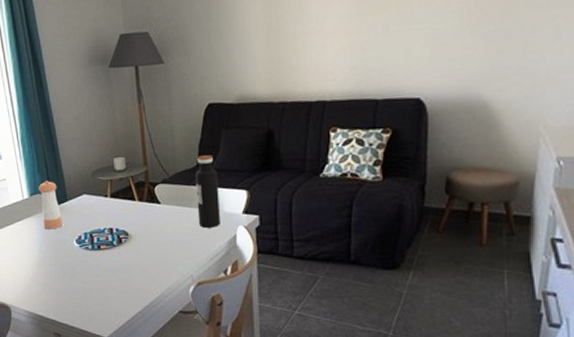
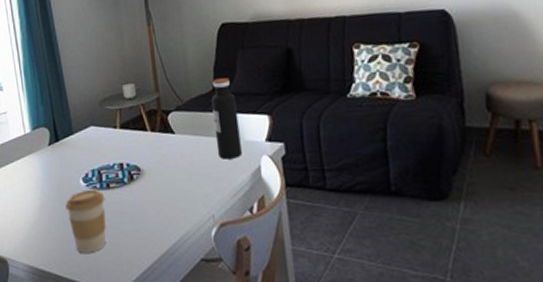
pepper shaker: present [38,181,62,230] -> none [41,113,67,168]
coffee cup: none [60,249,97,303] -> present [65,189,106,253]

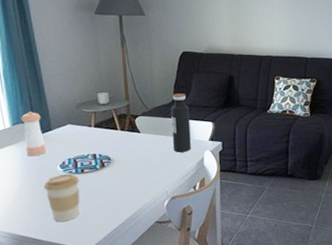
pepper shaker: none [41,113,67,168] -> present [21,112,46,156]

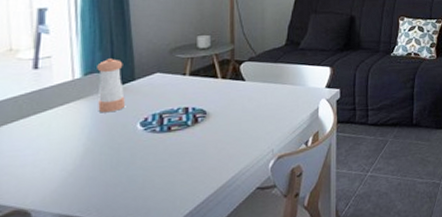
coffee cup: present [43,173,80,222] -> none [116,132,164,195]
water bottle: present [171,93,191,152] -> none [283,36,305,103]

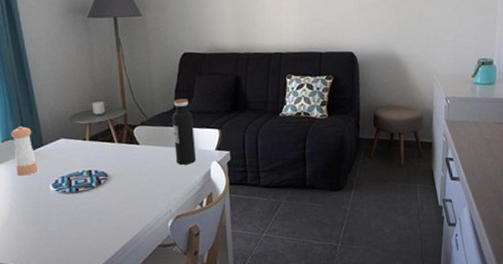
water bottle: none [283,36,305,103] -> present [172,99,196,165]

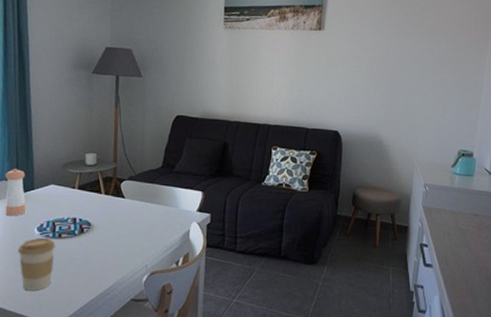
coffee cup: none [35,193,75,248] -> present [17,237,56,291]
water bottle: present [172,99,196,165] -> none [157,158,179,223]

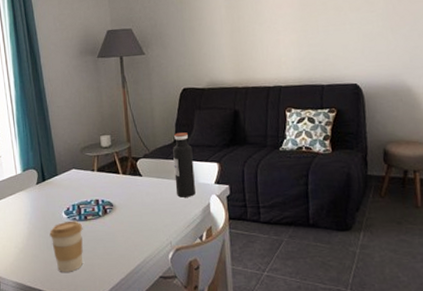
pepper shaker: present [5,169,26,216] -> none [31,157,52,203]
water bottle: none [157,158,179,223] -> present [173,132,195,198]

